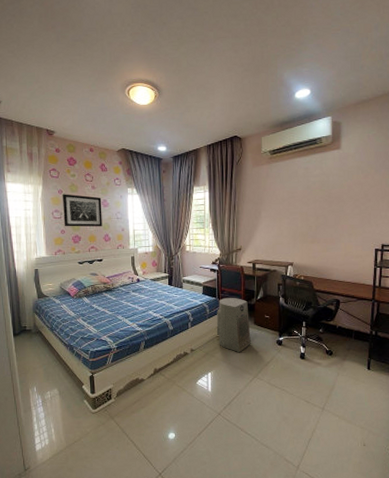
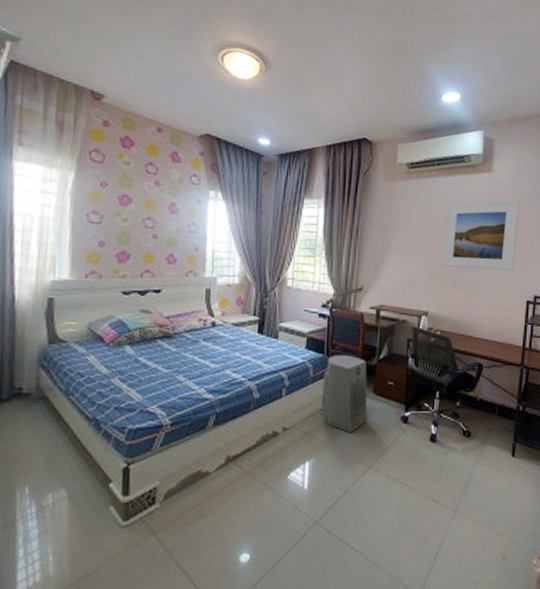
wall art: present [63,194,102,227] -> none [104,188,168,243]
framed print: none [302,169,366,227] -> present [442,200,520,271]

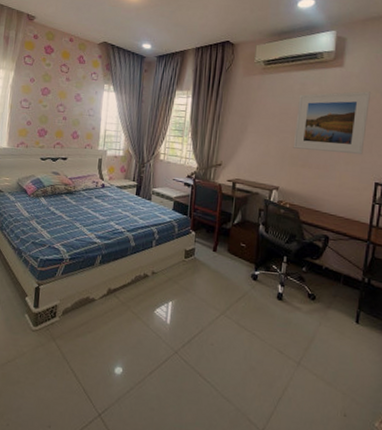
air purifier: present [322,354,368,434] -> none [184,217,223,283]

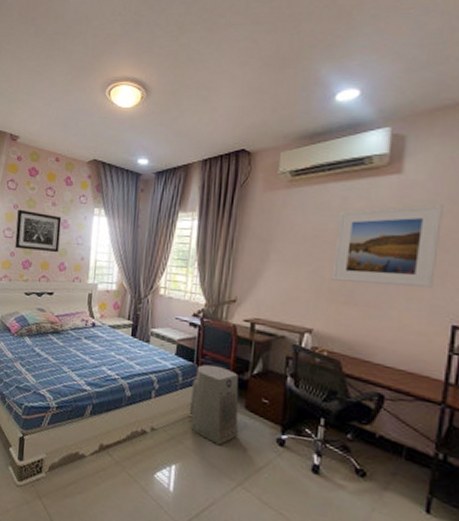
wall art: none [31,83,75,123] -> present [14,209,62,253]
air purifier: none [184,217,223,283] -> present [190,364,239,446]

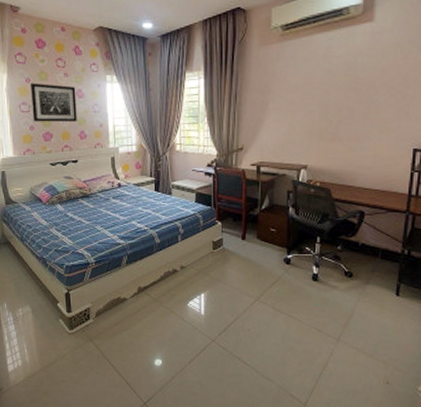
air purifier: present [190,364,239,446] -> none [212,206,253,272]
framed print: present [331,204,443,289] -> none [320,47,406,122]

